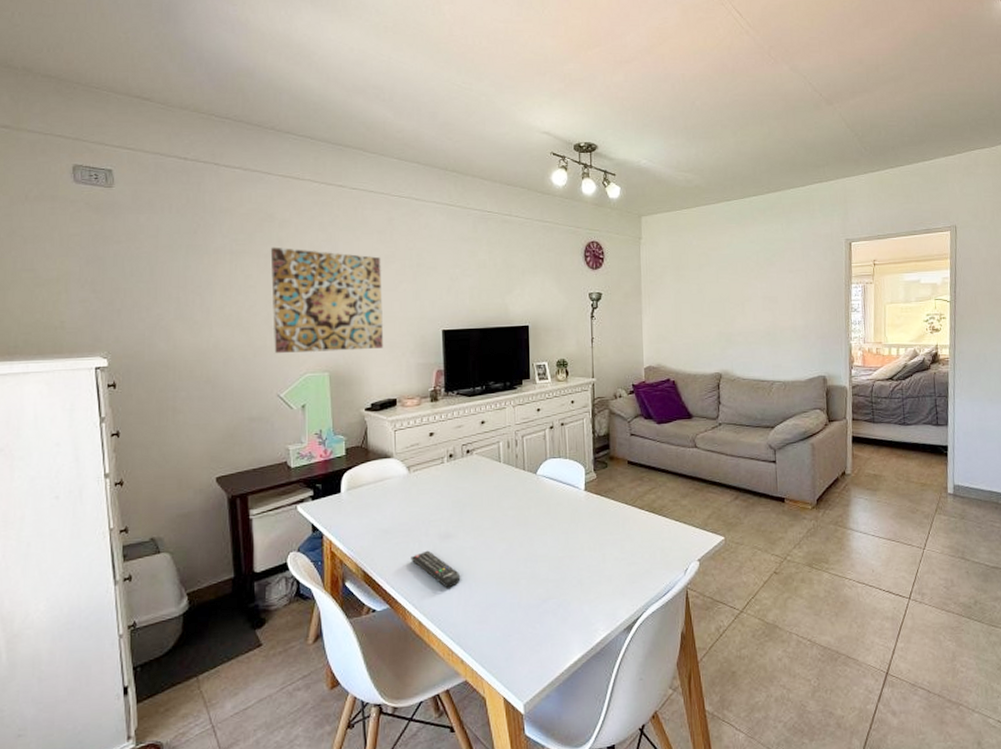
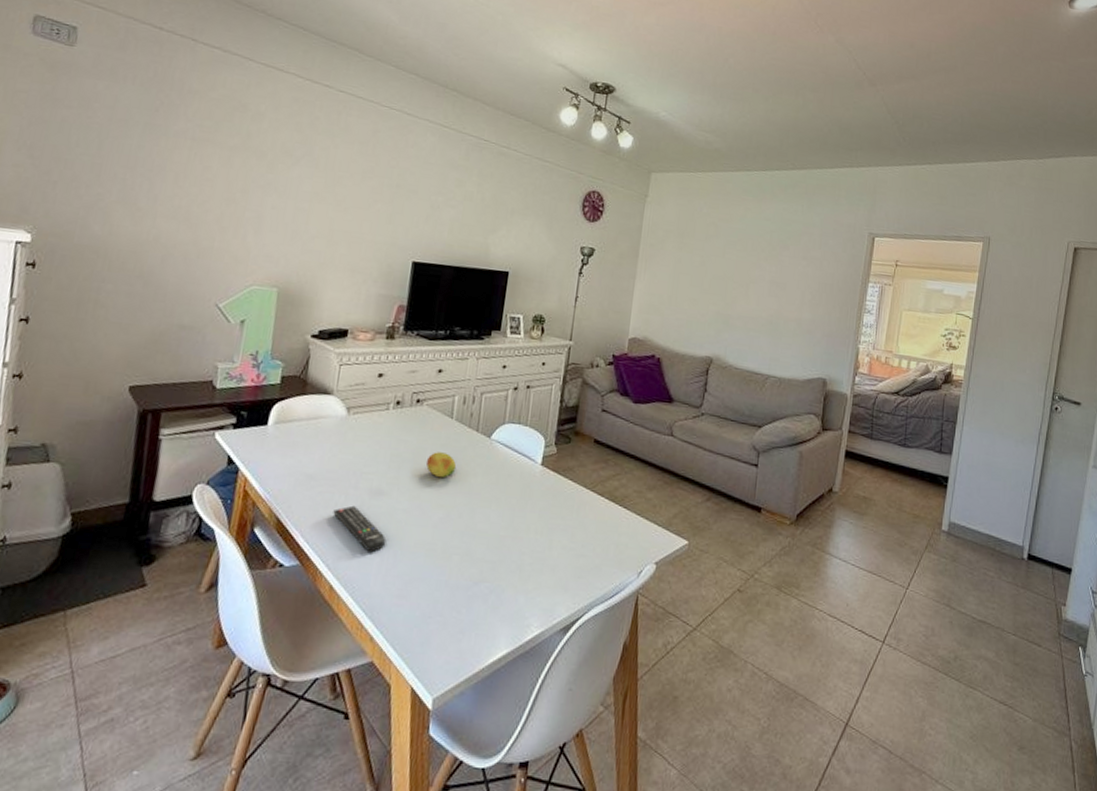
wall art: present [270,247,383,353] -> none [221,140,358,271]
fruit: none [485,493,511,515] -> present [426,452,457,478]

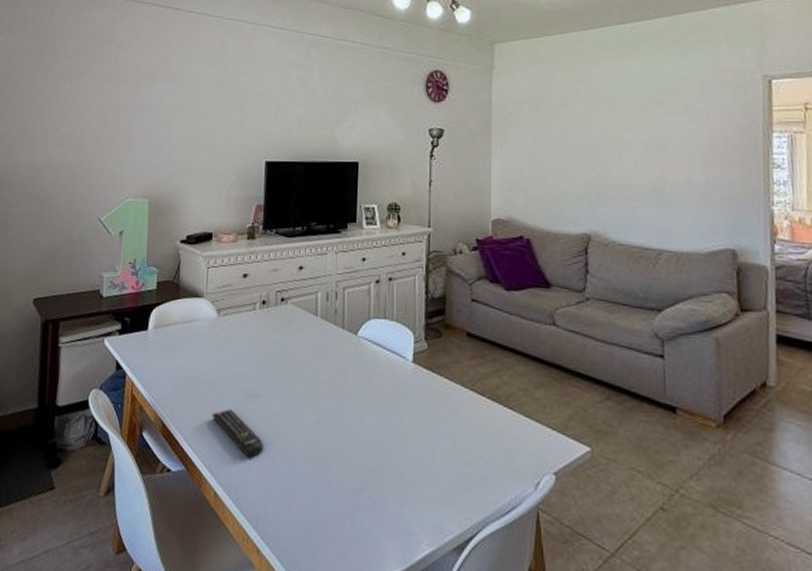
fruit: present [426,452,457,478] -> none [296,351,326,379]

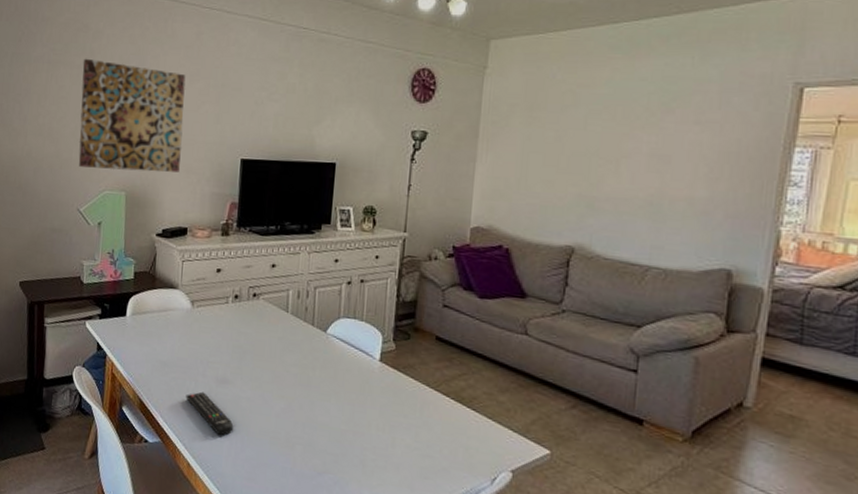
wall art: none [100,68,210,178] -> present [78,58,186,172]

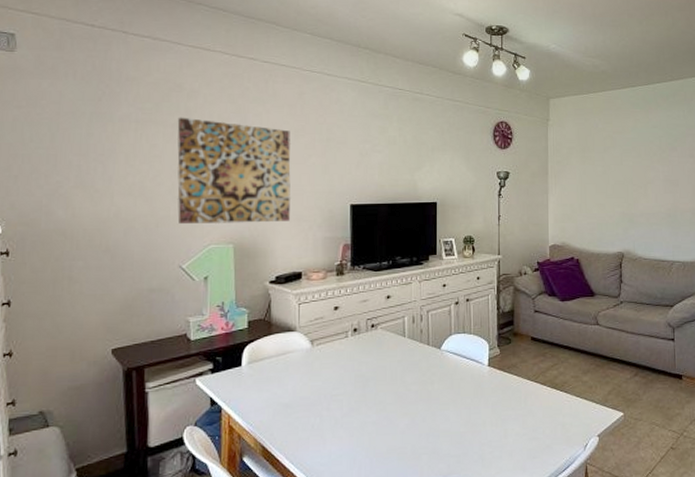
remote control: present [186,391,234,436] -> none [311,425,362,464]

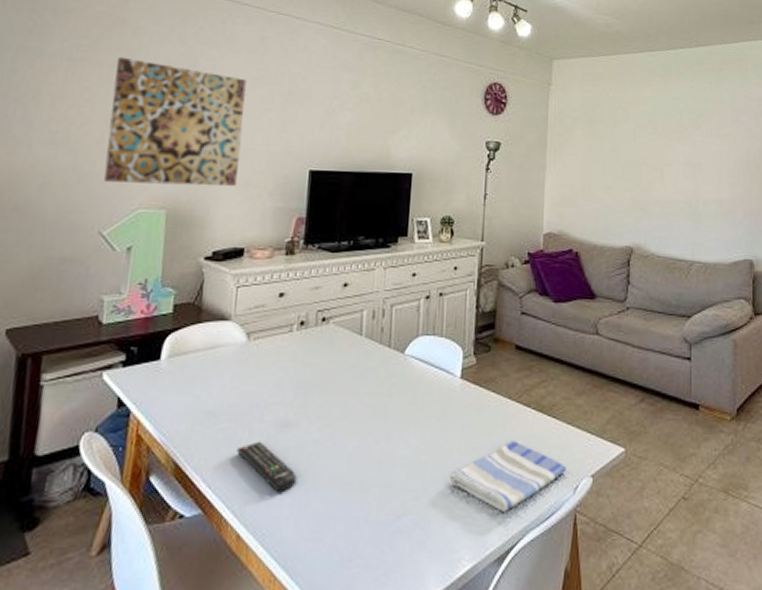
remote control: none [311,425,362,464] -> present [236,441,297,493]
dish towel: none [484,411,578,467] -> present [449,439,567,512]

